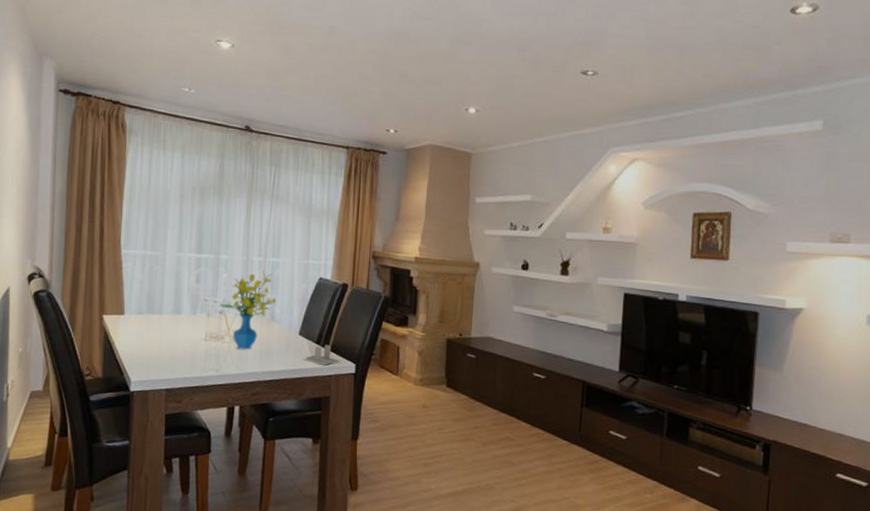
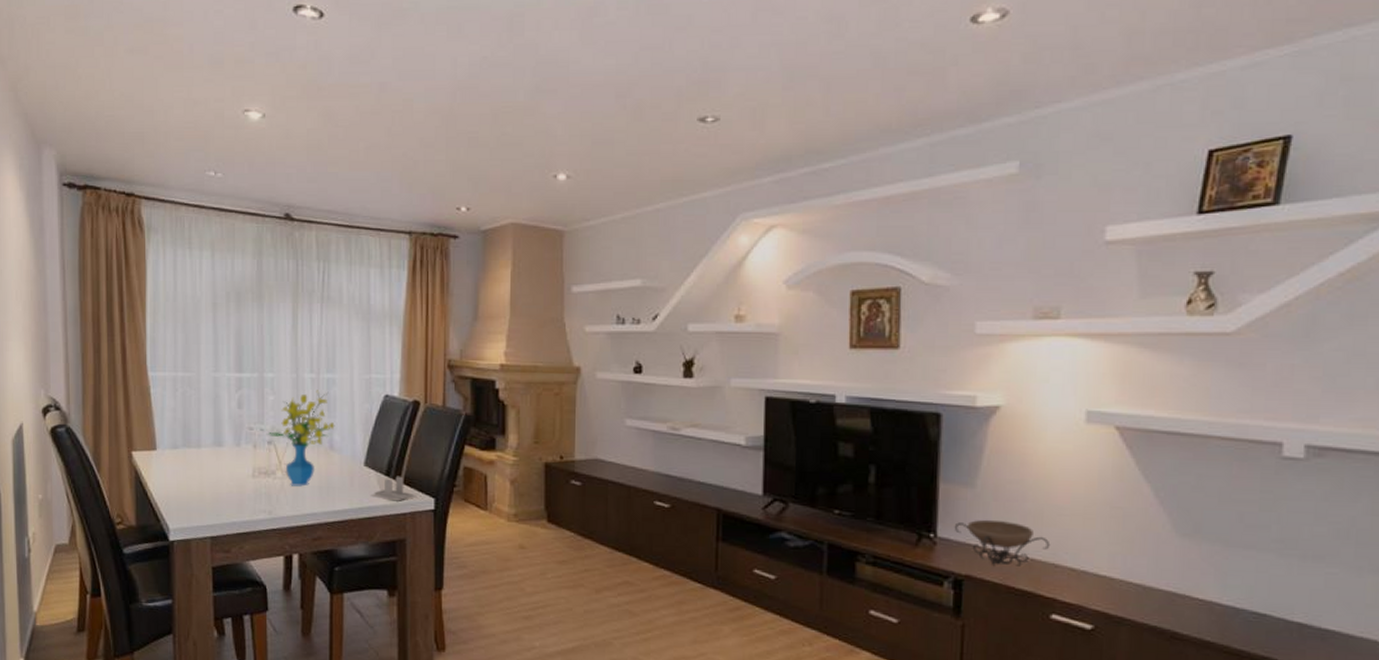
decorative bowl: none [765,397,838,435] -> present [954,519,1051,567]

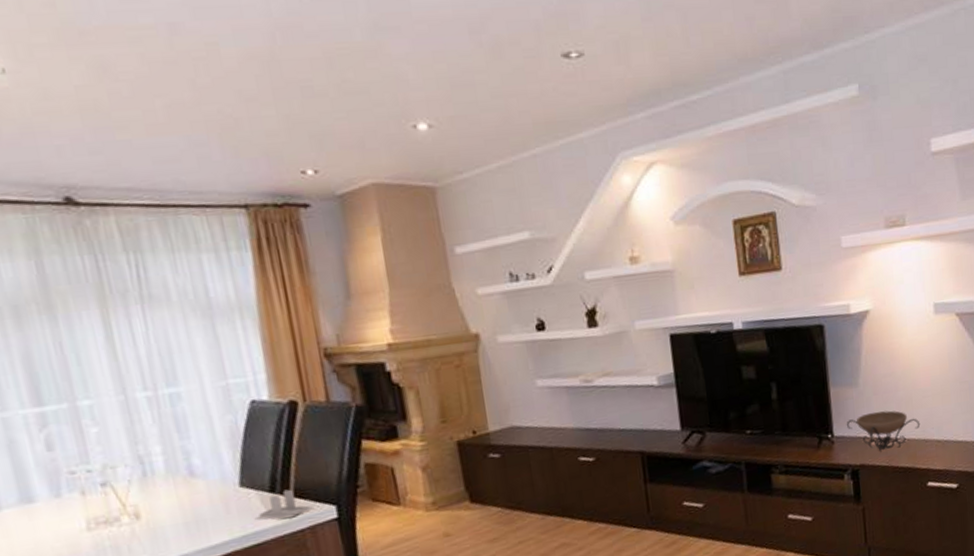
bouquet: present [267,390,335,487] -> none [98,409,192,530]

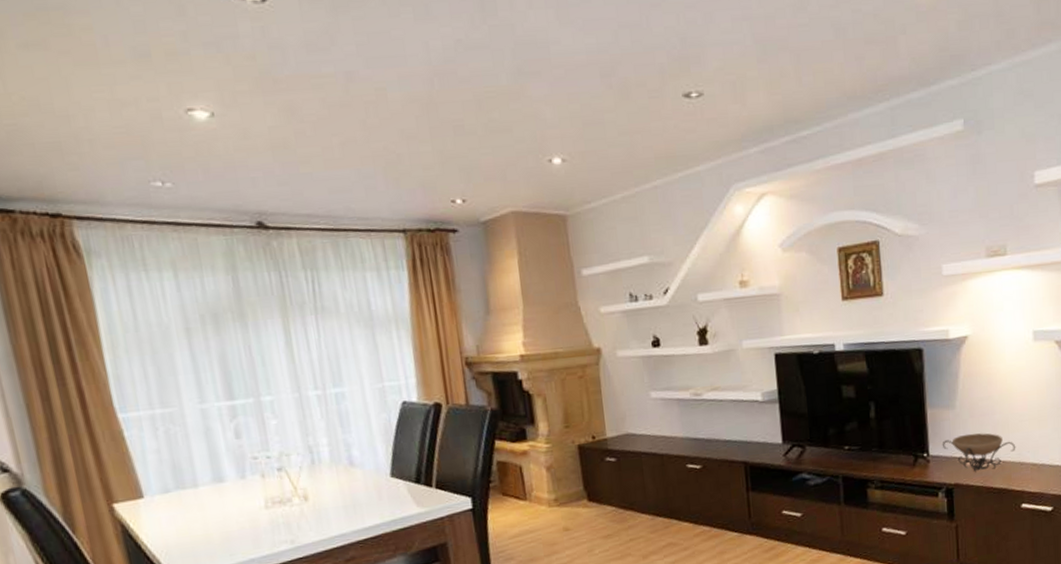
napkin holder: present [254,489,315,521] -> none [402,481,453,508]

